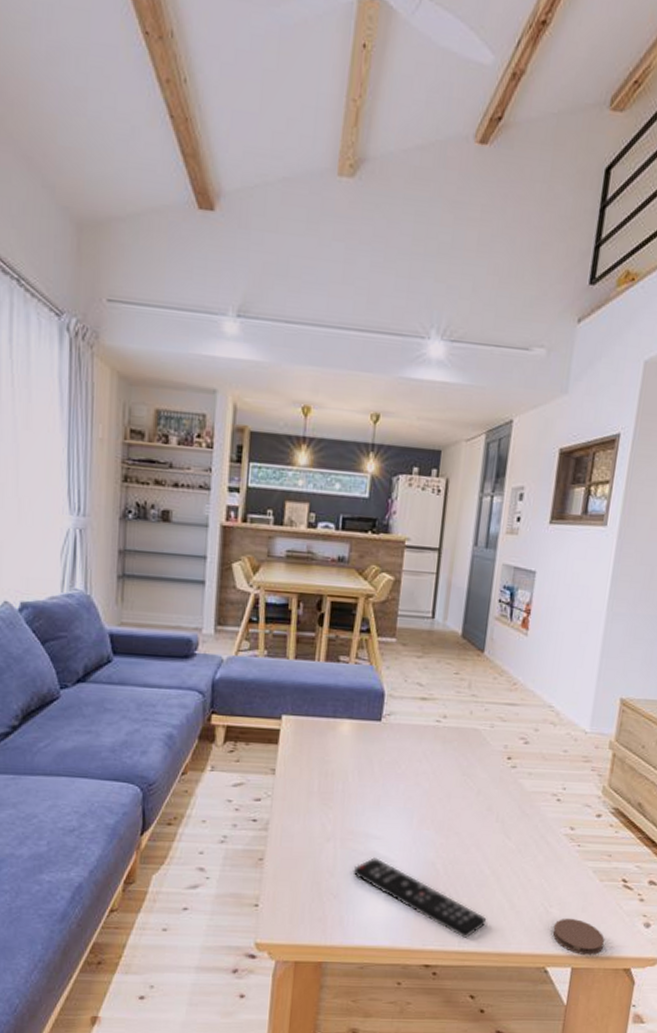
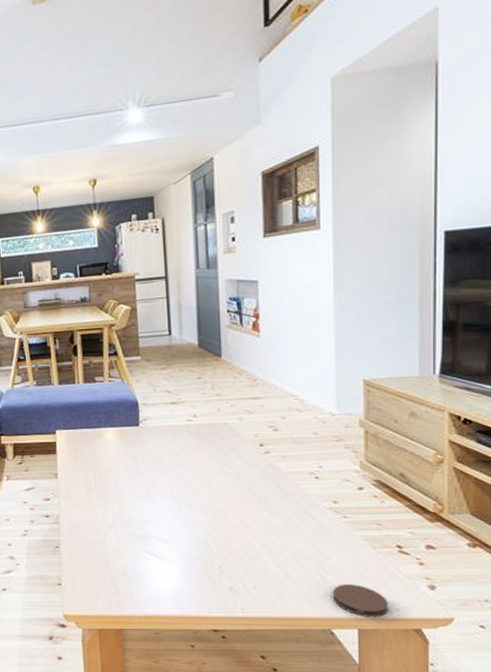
remote control: present [353,857,487,938] -> none [135,540,265,605]

